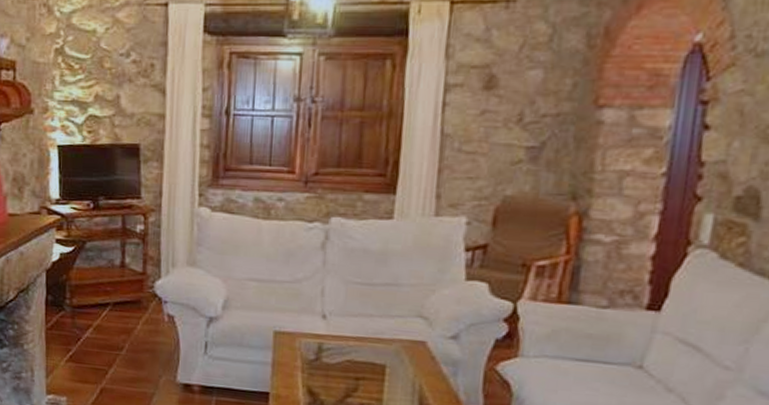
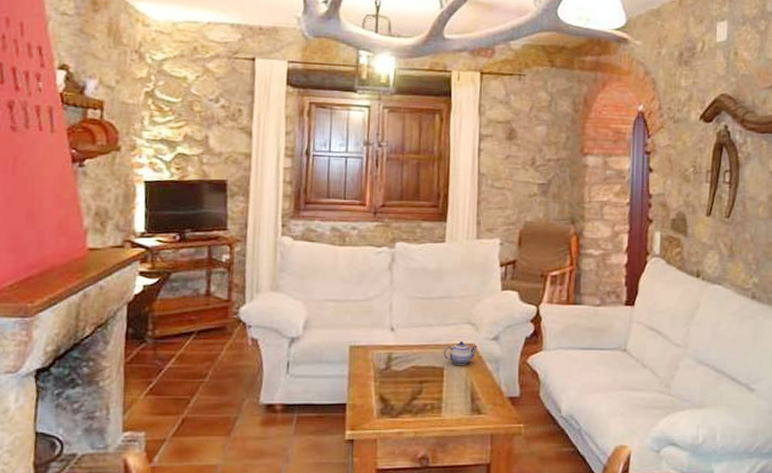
teapot: none [385,337,430,365] -> present [443,341,478,365]

